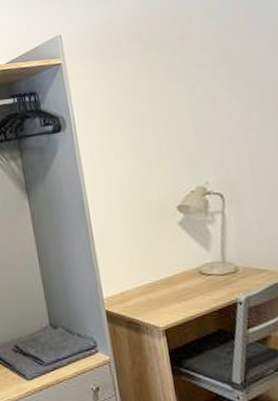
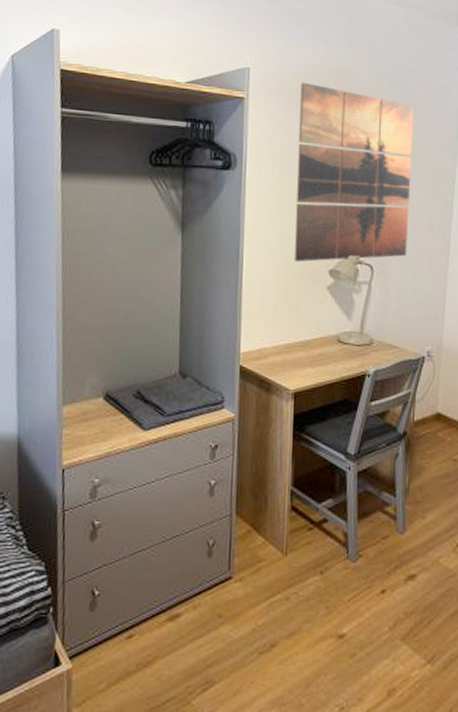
wall art: none [113,26,258,205] -> present [294,82,414,262]

